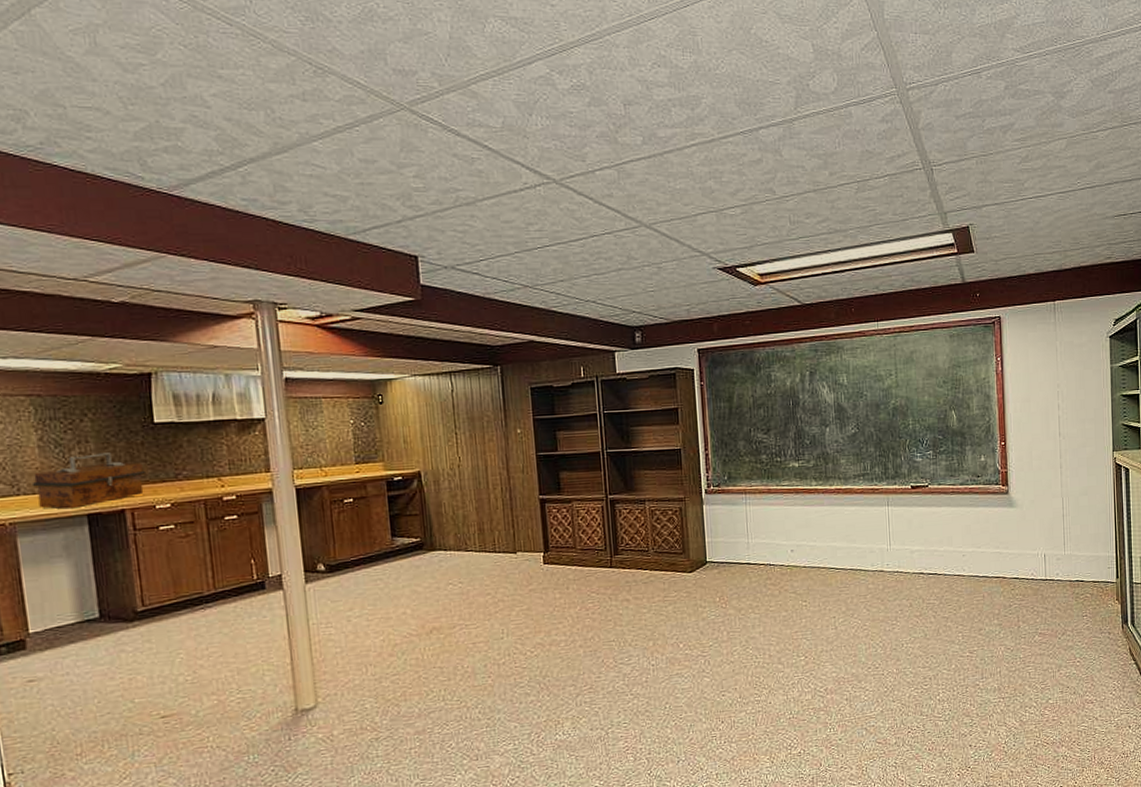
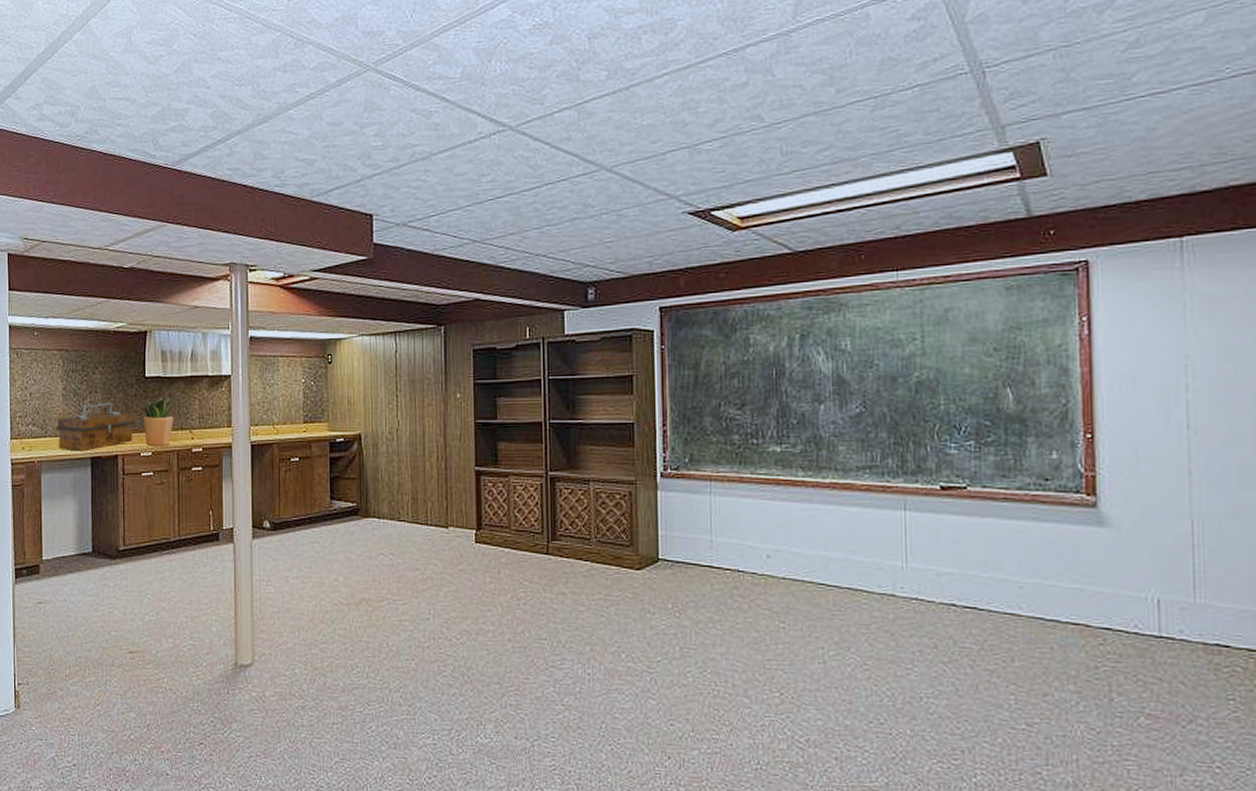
potted plant: none [154,444,207,498] -> present [143,397,183,447]

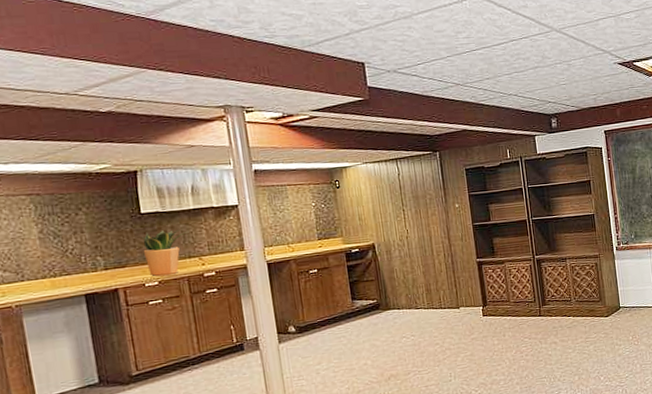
toolbox: present [55,403,135,452] -> none [34,240,135,291]

